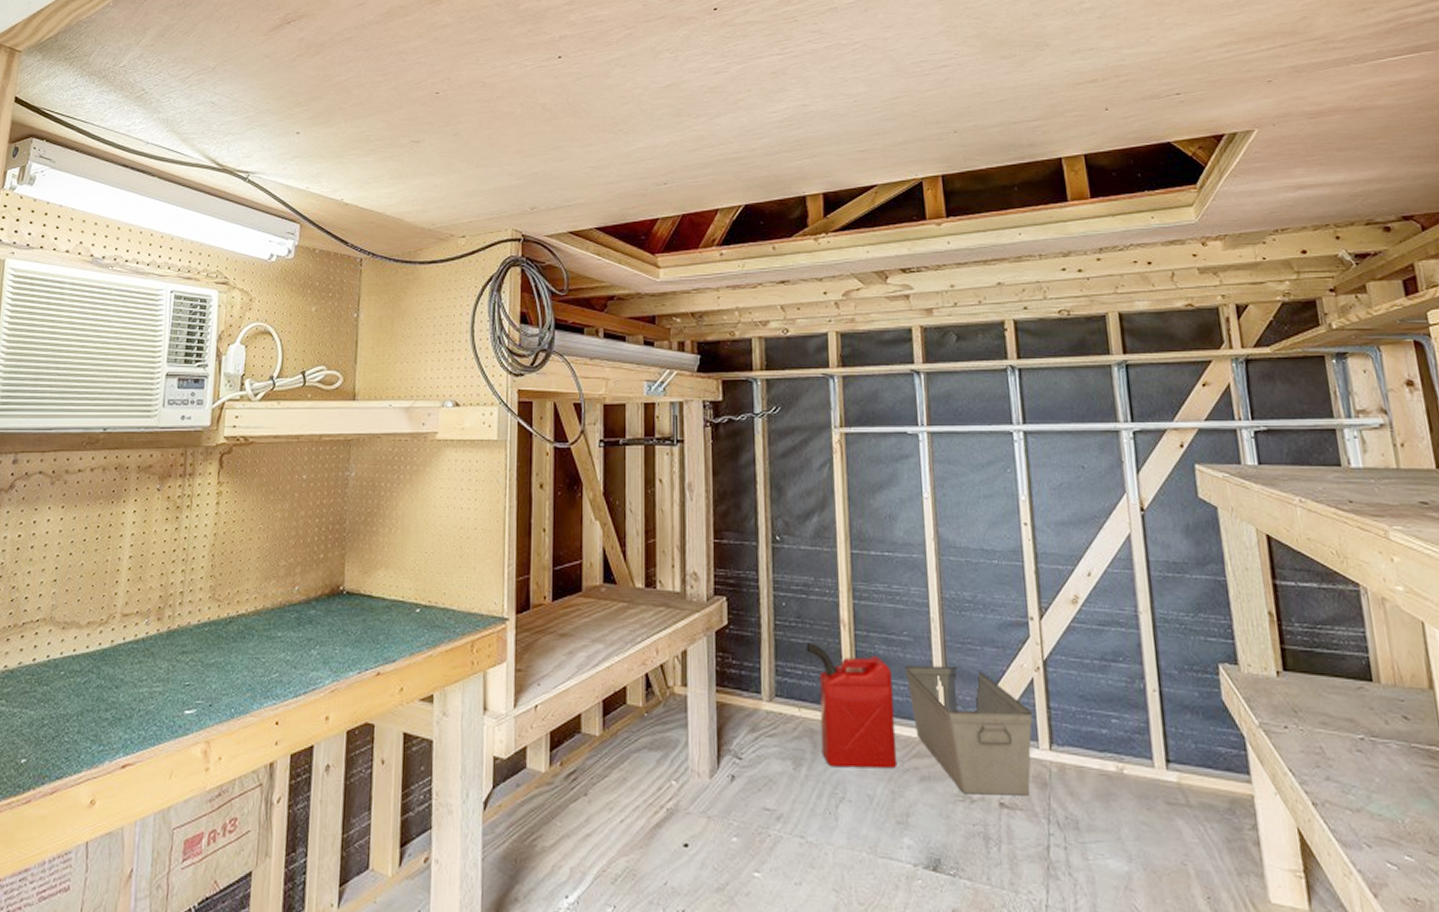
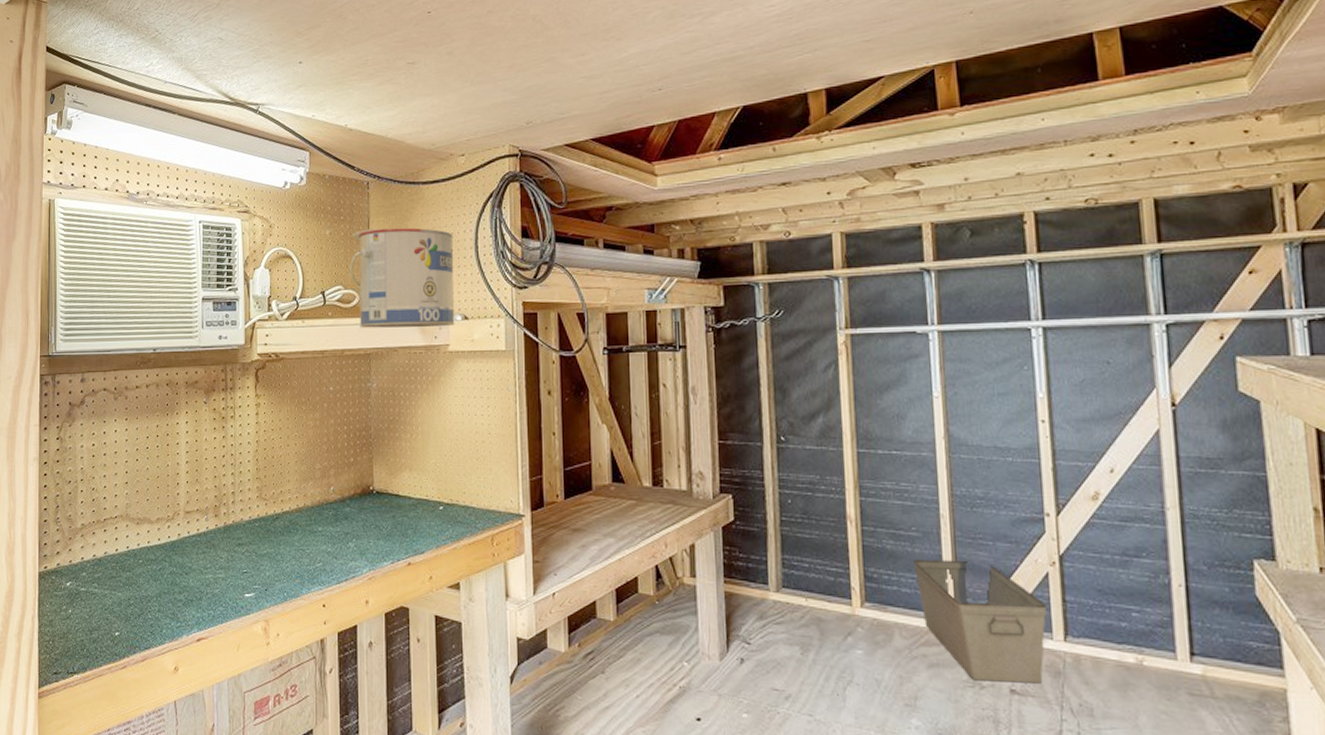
paint can: none [334,308,449,412] -> present [349,227,455,328]
fuel can: present [806,643,897,769] -> none [812,537,905,656]

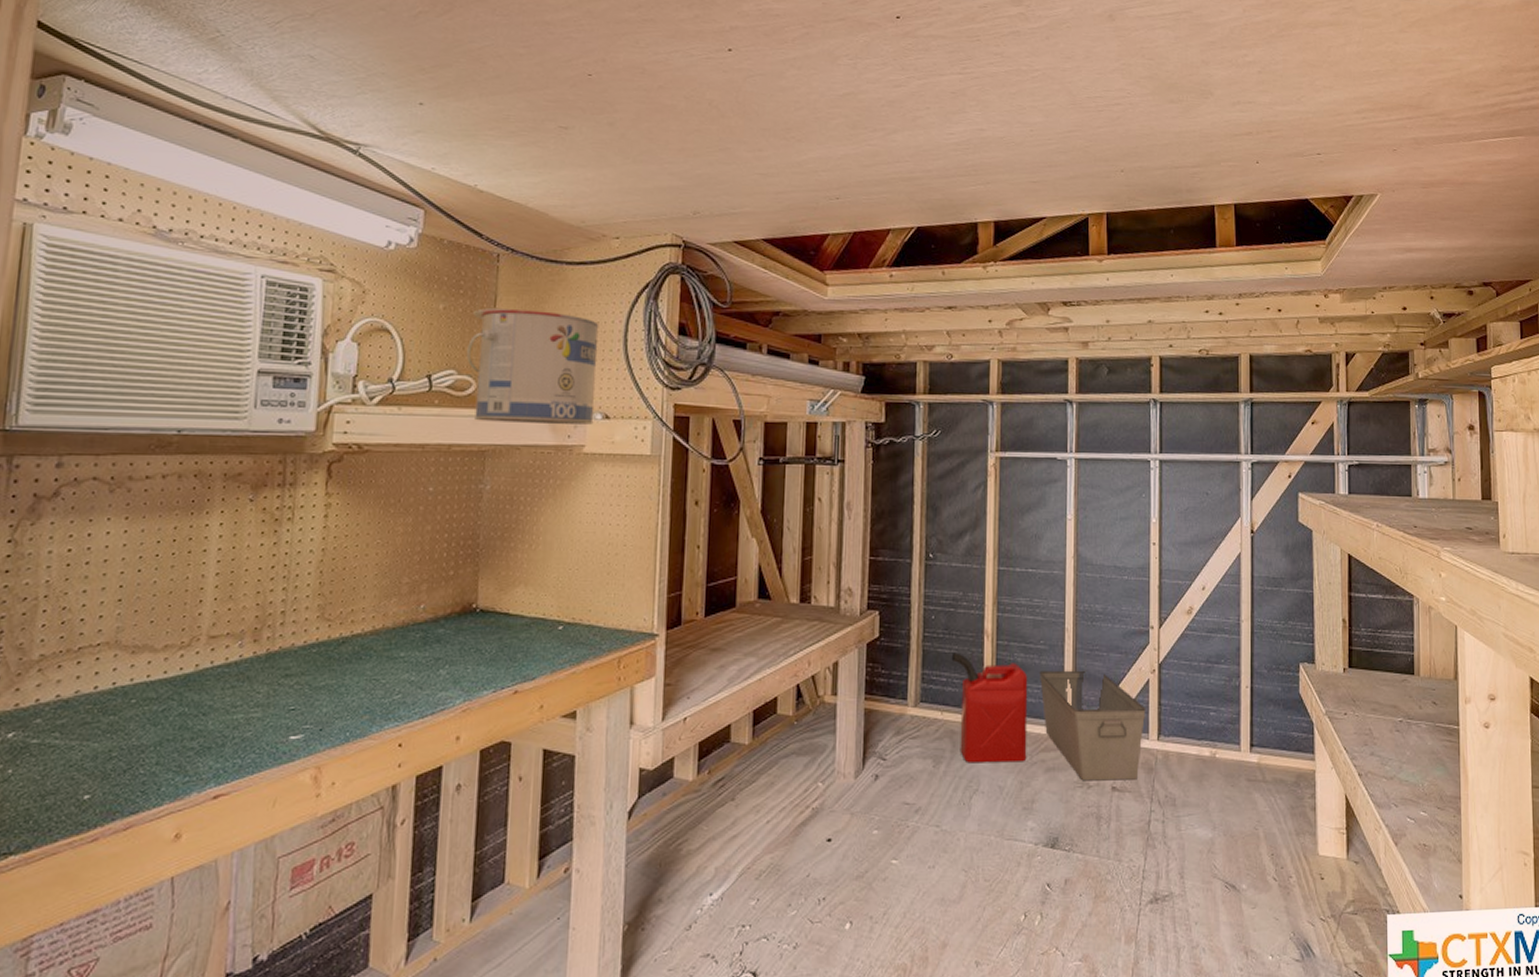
fuel can: none [812,537,905,656] -> present [951,652,1028,764]

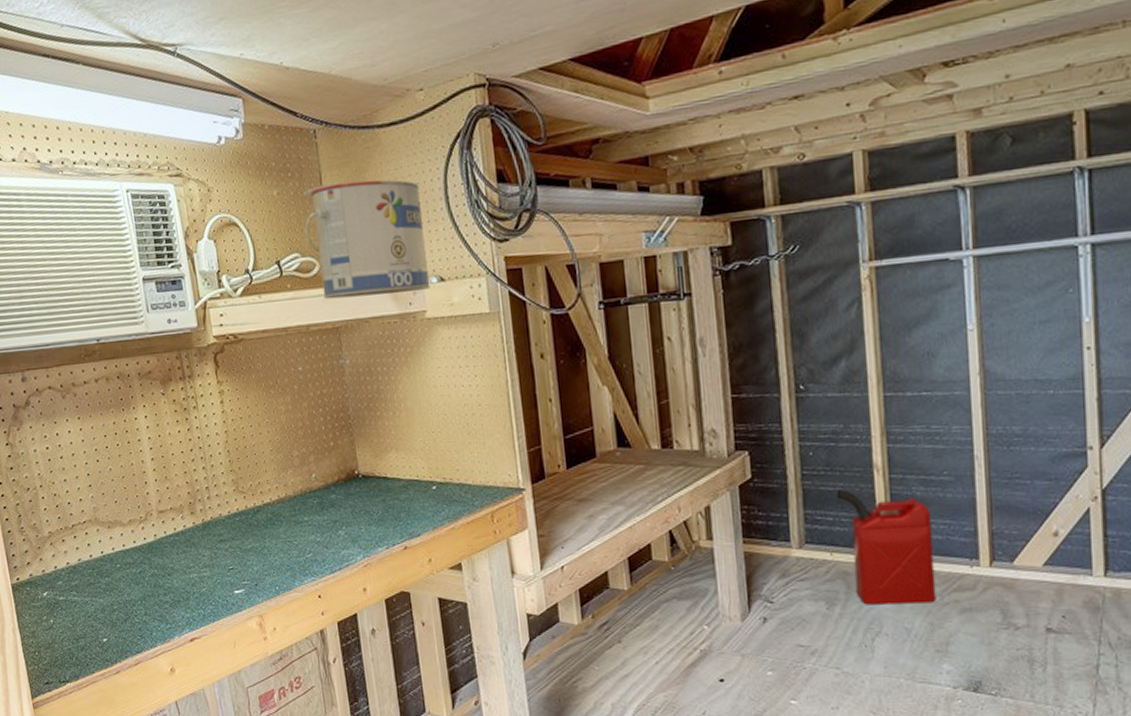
storage bin: present [1039,670,1146,781] -> none [944,501,1088,622]

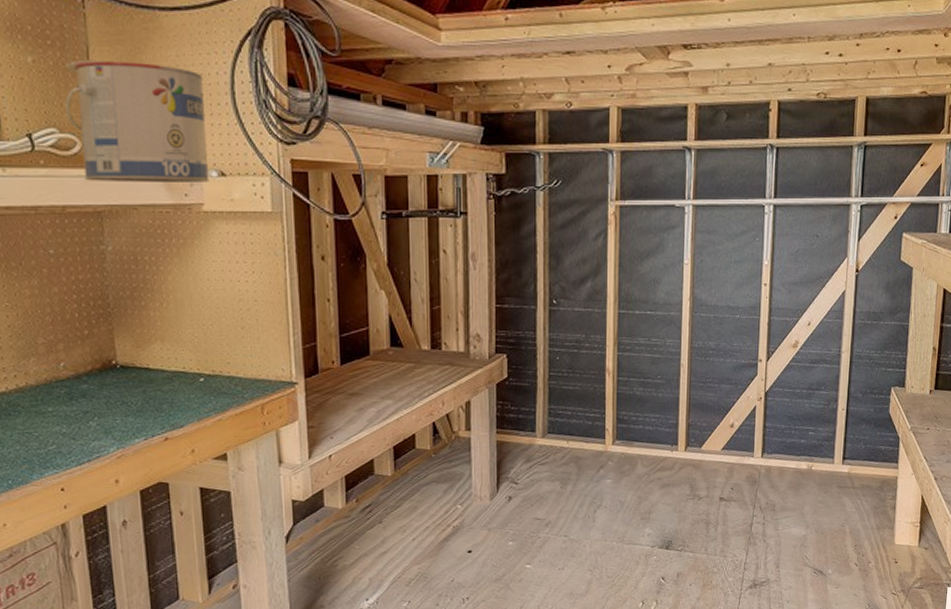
fuel can: present [836,489,937,605] -> none [575,389,646,484]

